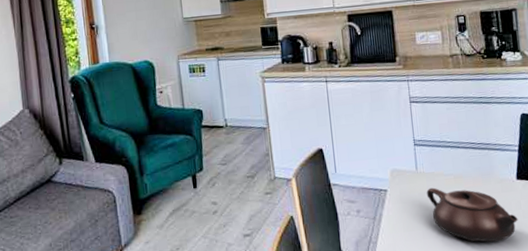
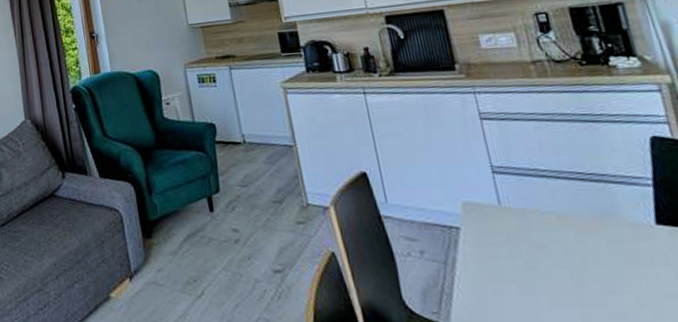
teapot: present [426,187,518,242] -> none [517,228,668,307]

